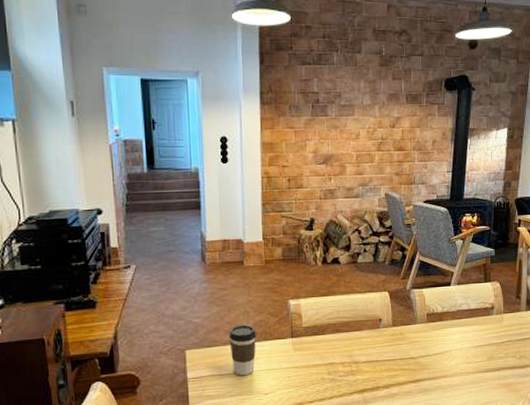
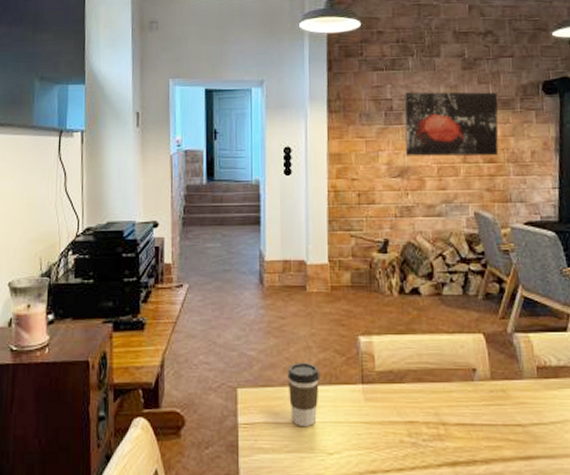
wall art: none [329,86,408,145] -> present [404,92,499,156]

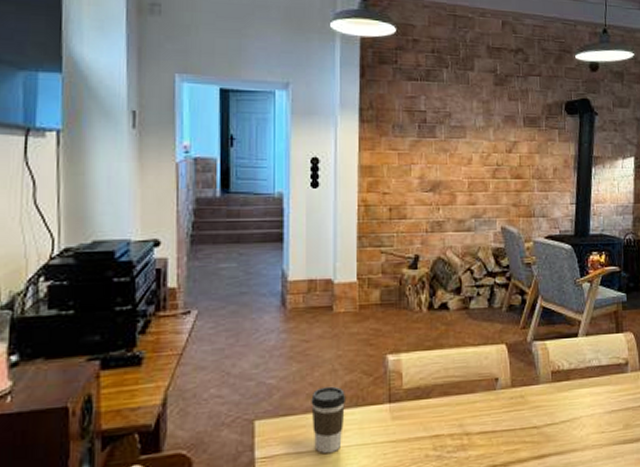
wall art: present [404,92,499,156] -> none [437,105,526,172]

